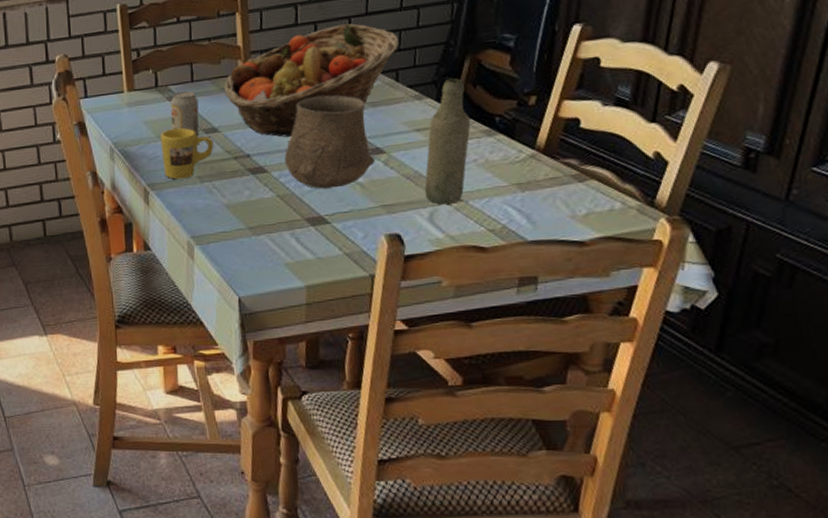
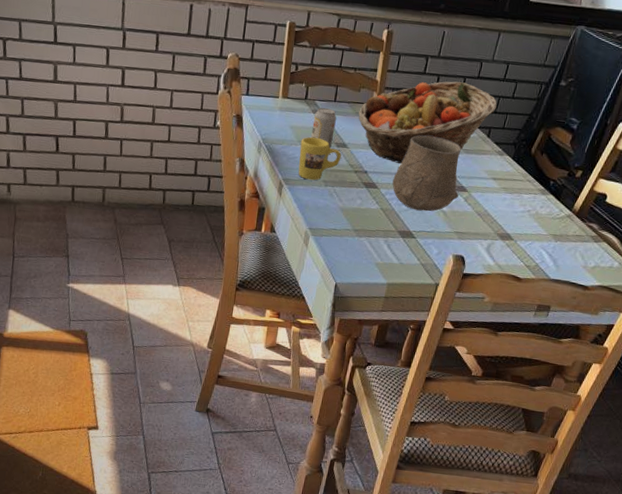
bottle: present [424,77,471,205] -> none [488,143,535,241]

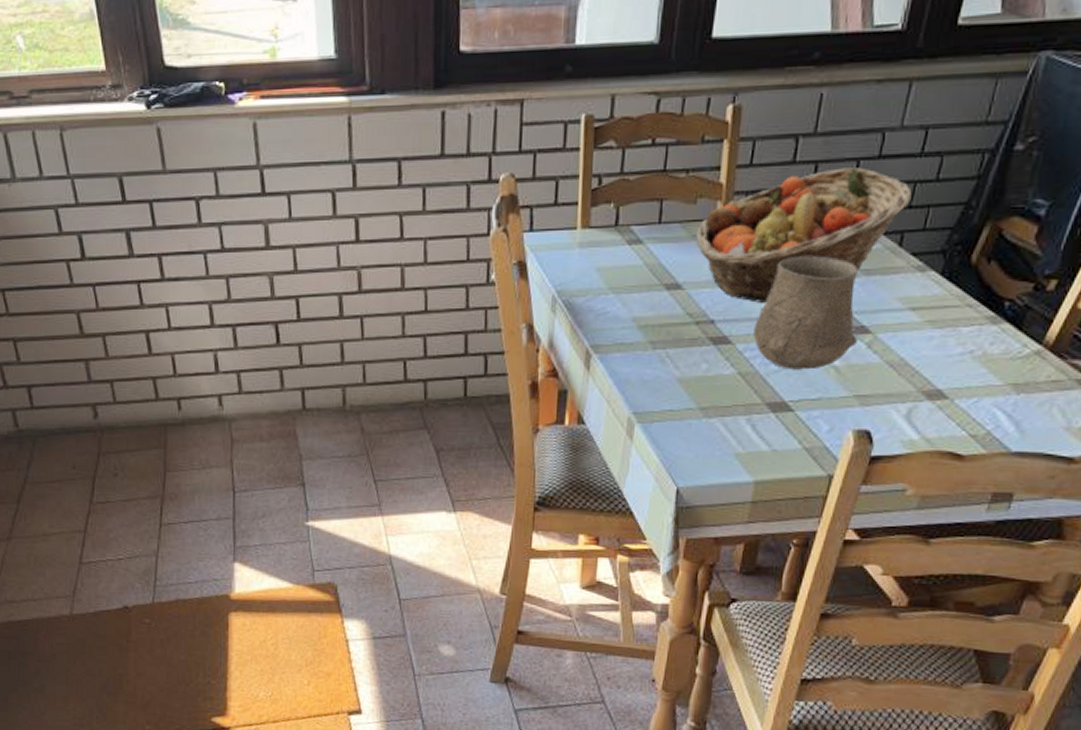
mug: present [298,137,342,181] -> none [612,279,674,343]
beverage can: present [311,107,337,149] -> none [628,234,663,294]

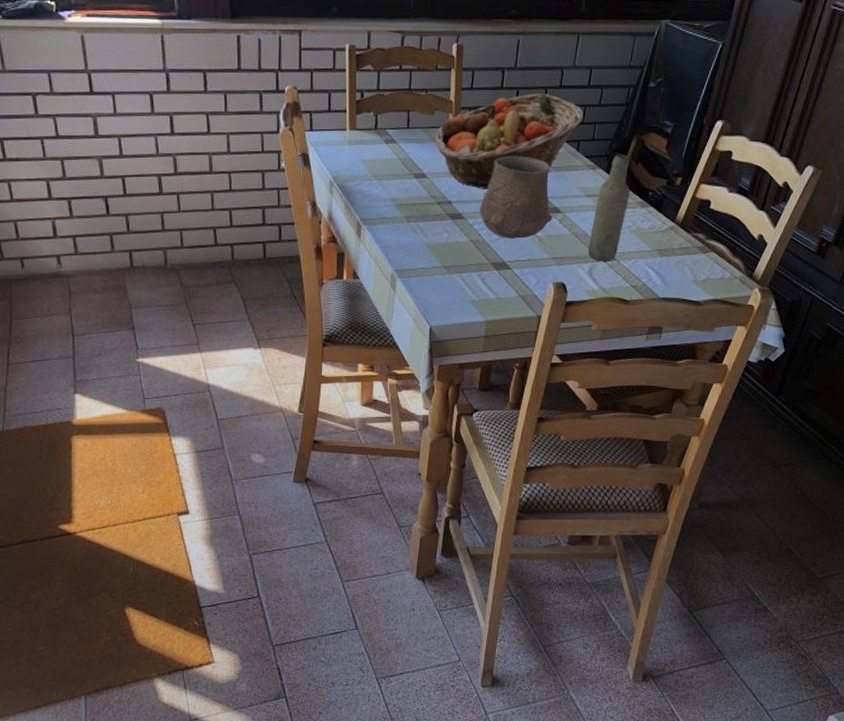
bottle: none [906,248,977,401] -> present [588,153,630,261]

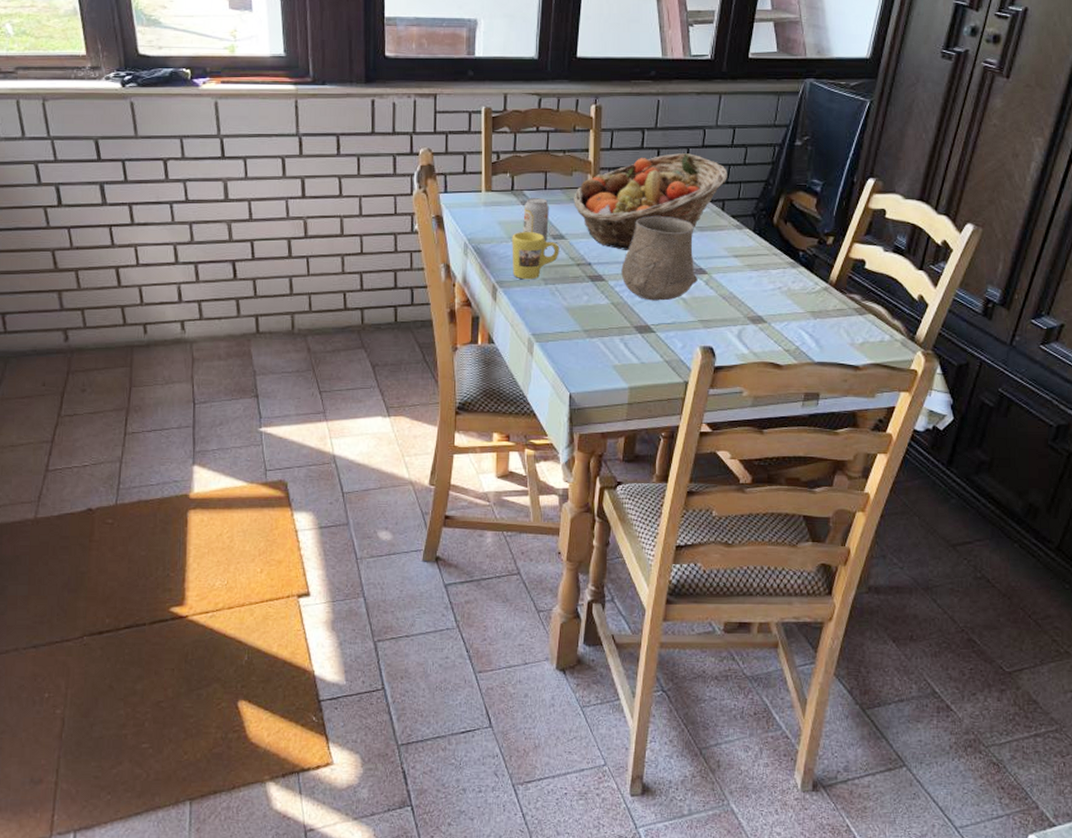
mug: none [375,169,421,217] -> present [512,231,560,280]
beverage can: none [386,136,411,181] -> present [523,197,549,242]
bottle: present [588,153,630,261] -> none [736,212,779,324]

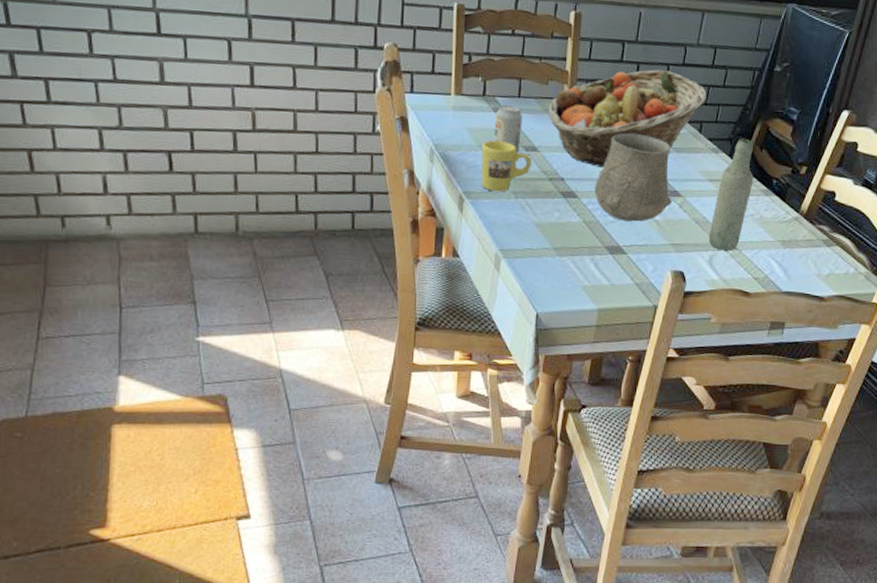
bottle: none [736,212,779,324] -> present [708,138,754,251]

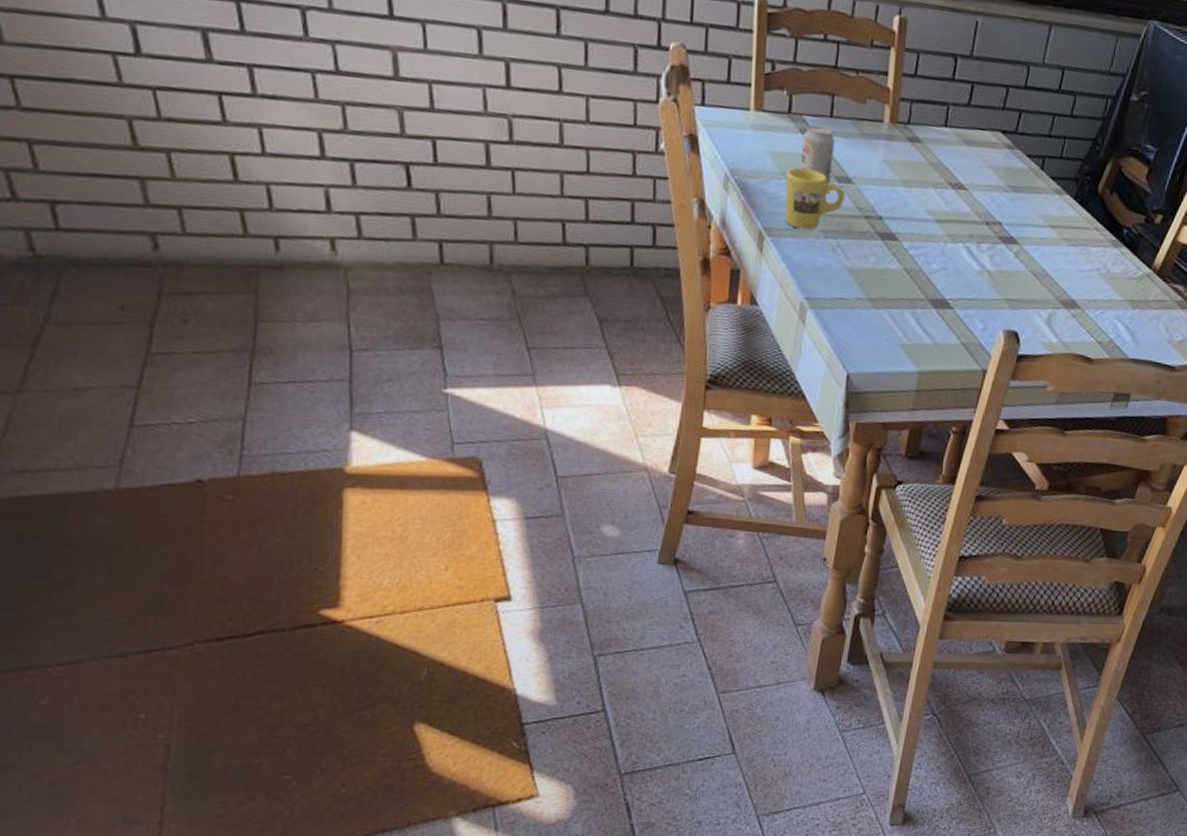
fruit basket: present [548,69,707,167] -> none [865,91,1051,206]
ceramic cup: present [594,133,672,222] -> none [917,166,1008,272]
bottle: present [708,138,754,251] -> none [1047,178,1103,310]

